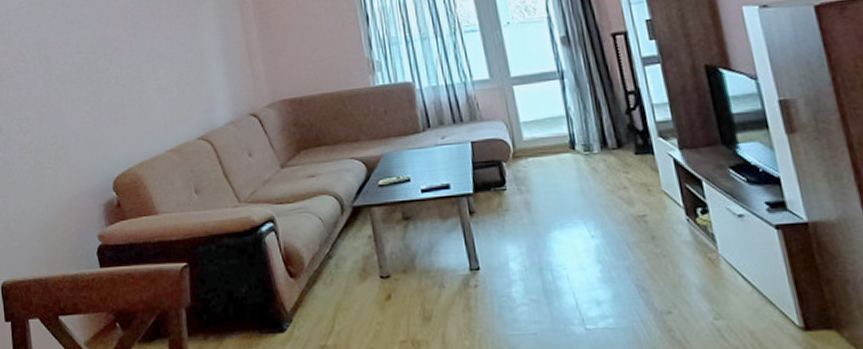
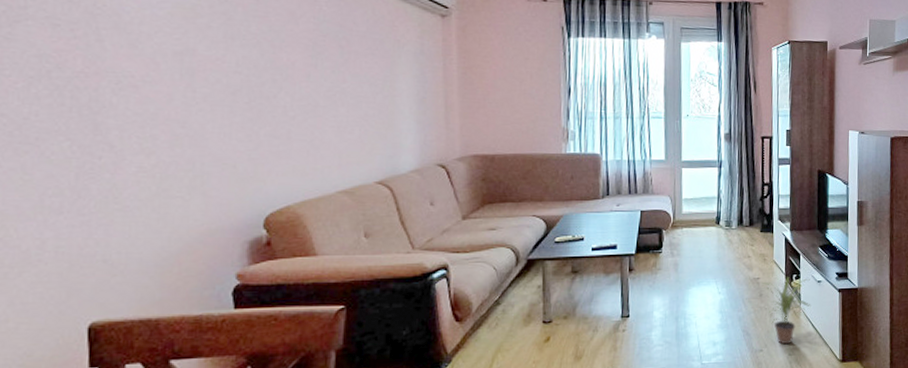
potted plant: none [649,212,735,305] -> present [761,277,811,345]

